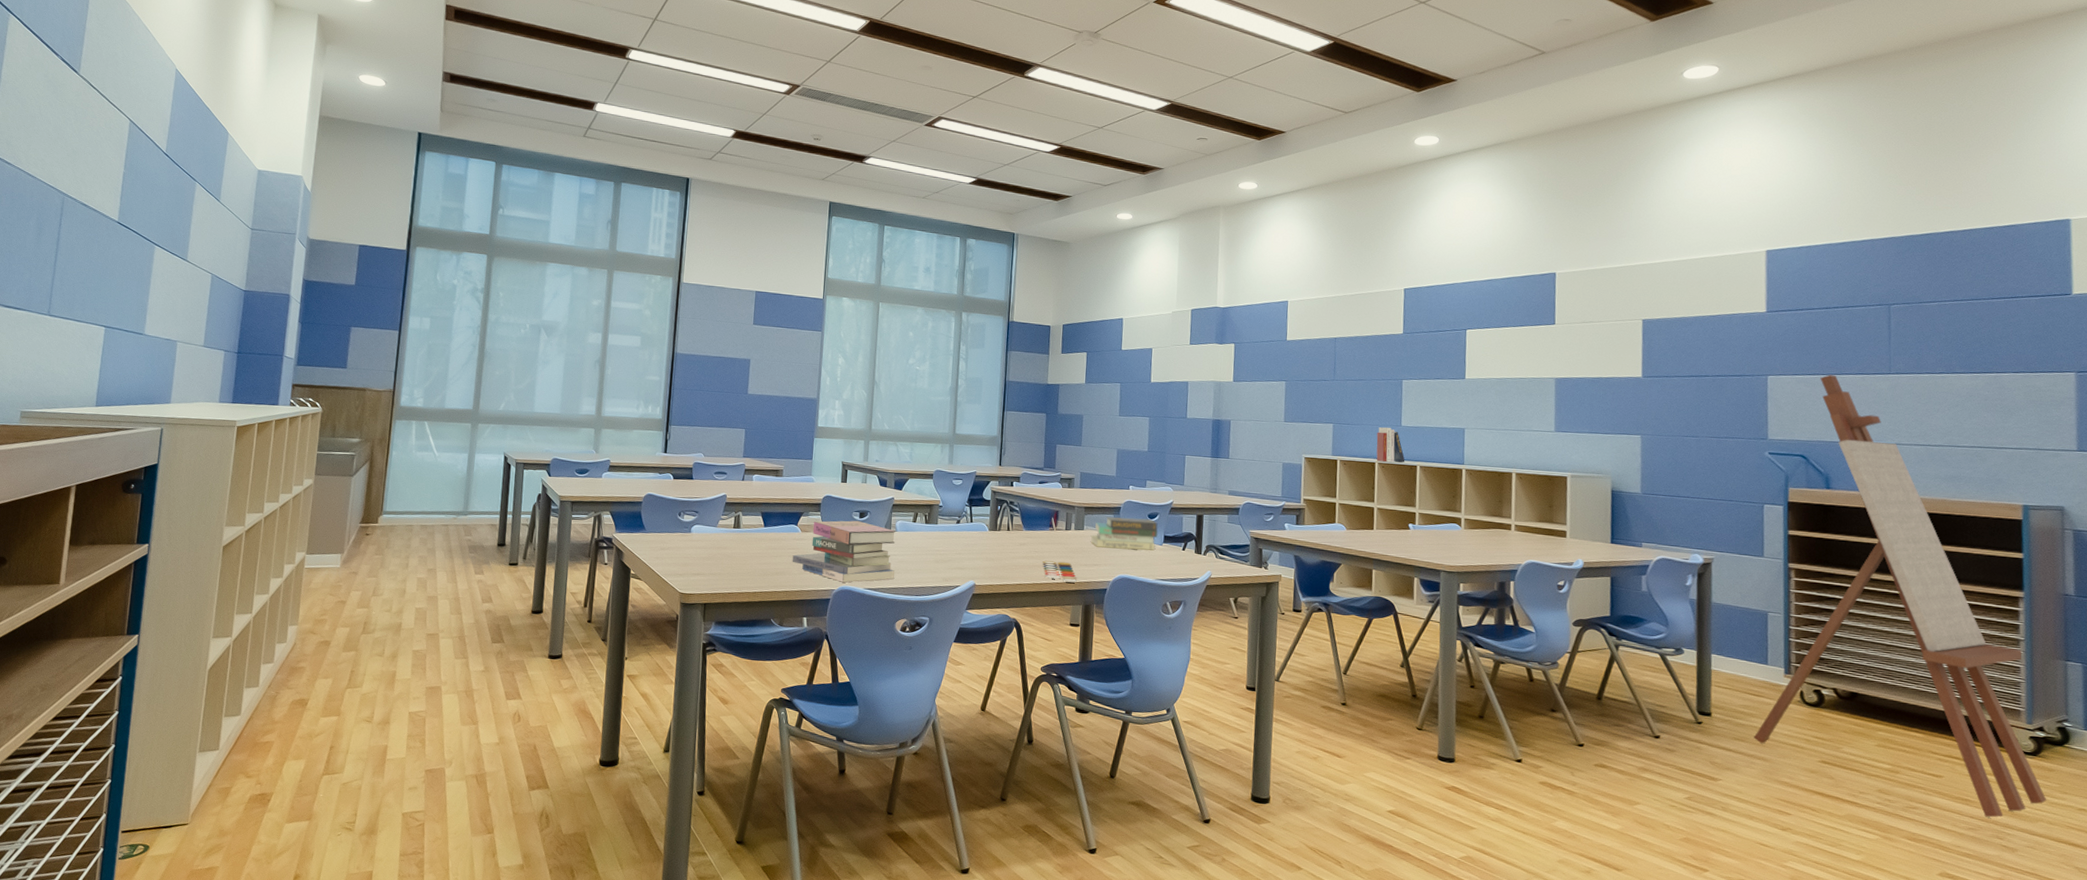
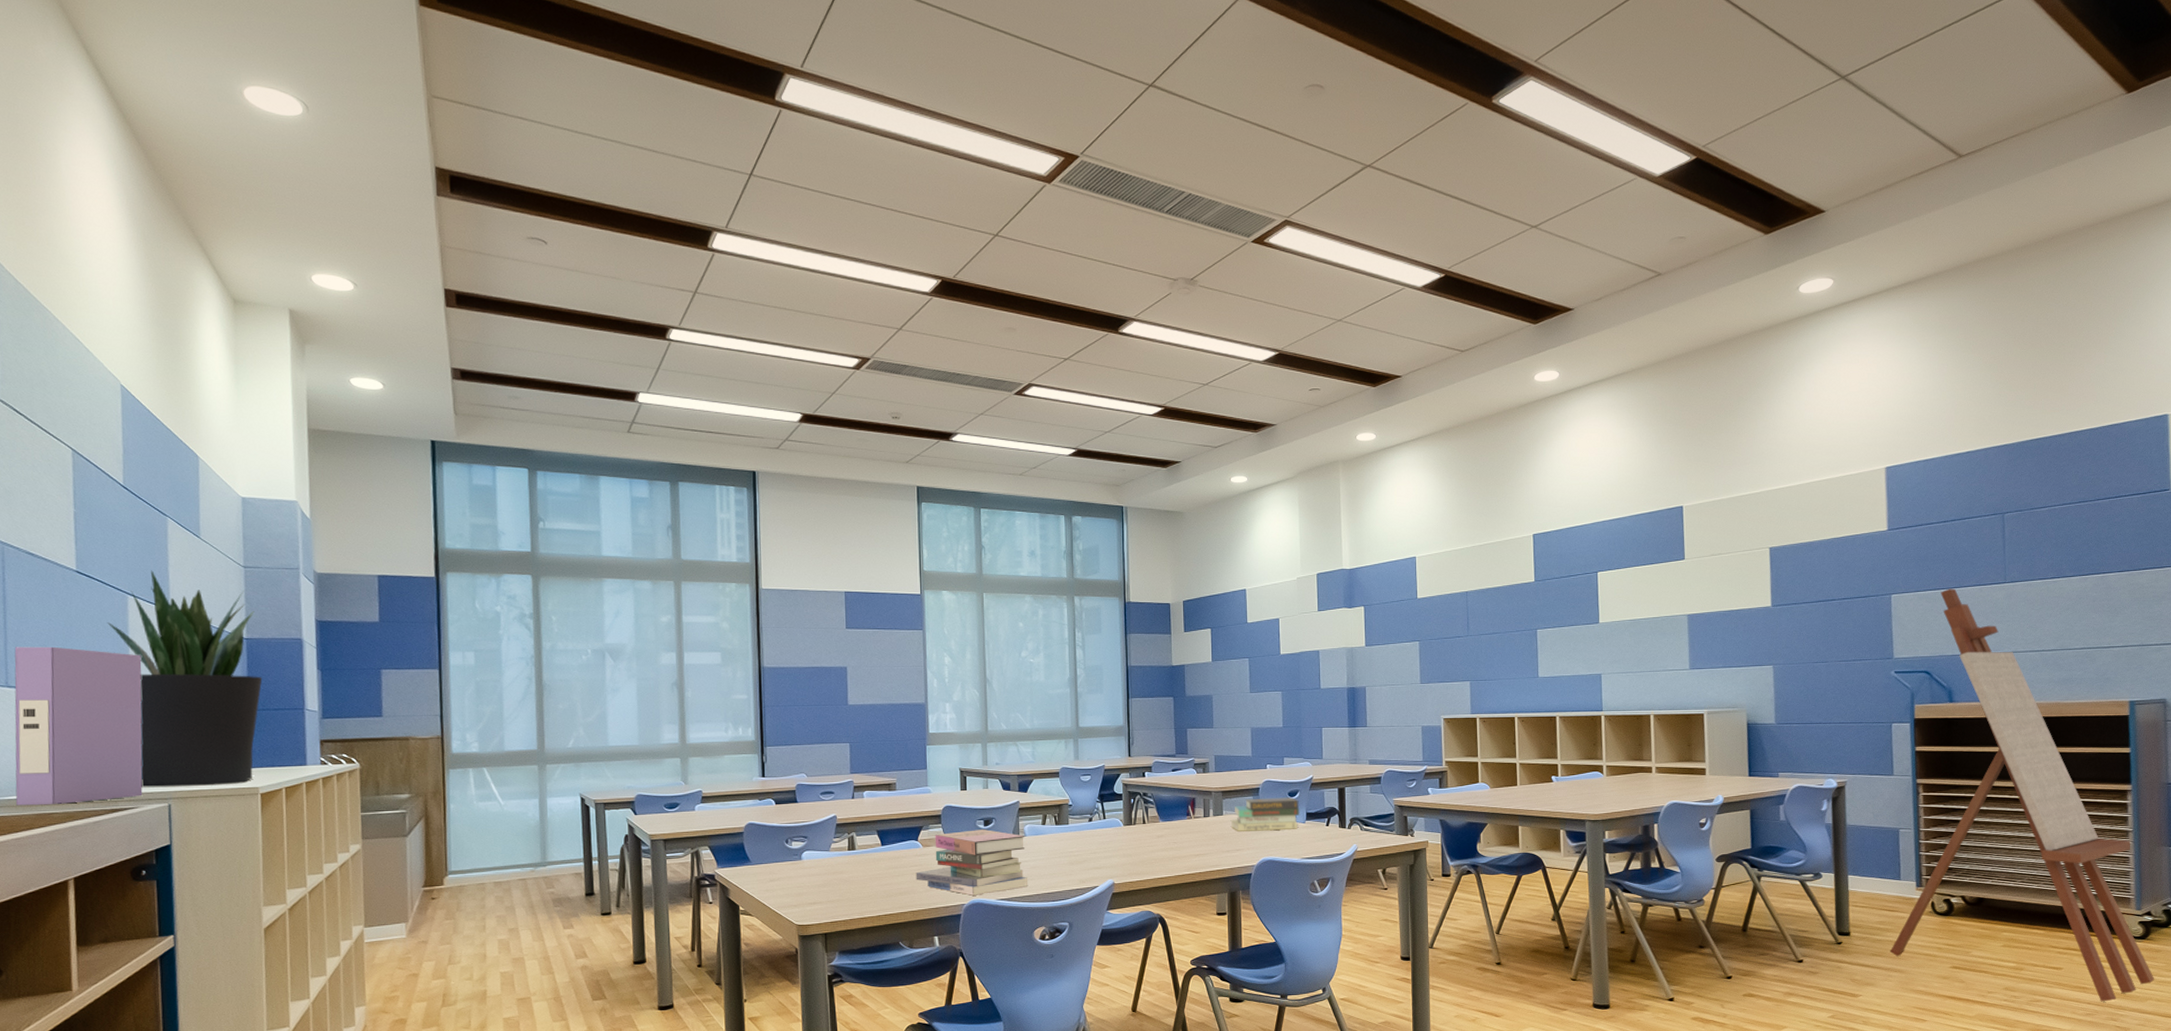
binder: none [40,282,158,420] -> present [14,646,143,806]
planter: none [135,226,255,417] -> present [107,570,263,788]
paint palette: present [1042,560,1077,583] -> none [1182,850,1220,871]
books: present [1376,427,1405,463] -> none [1514,679,1545,716]

